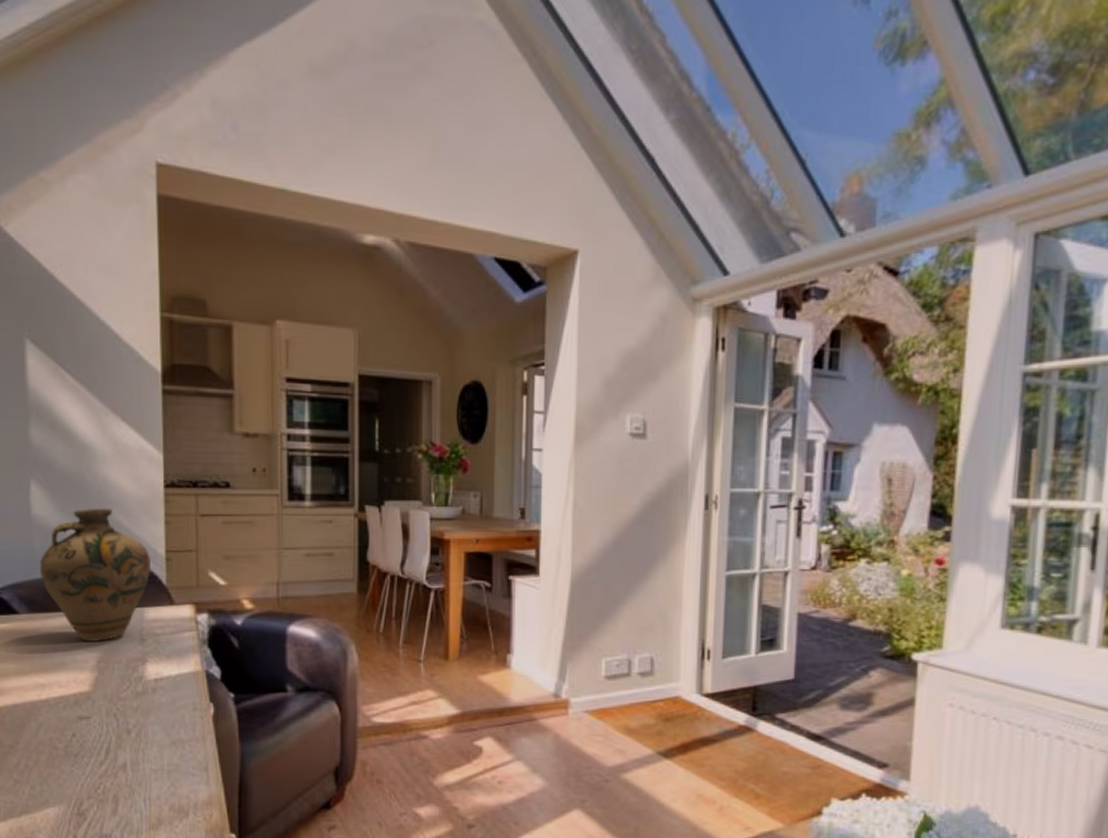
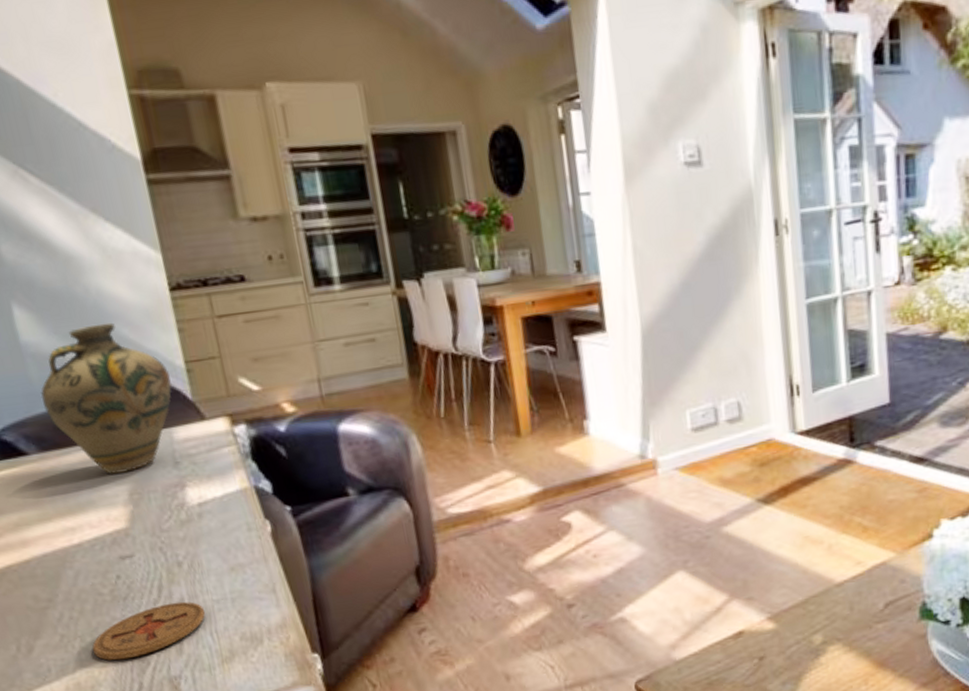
coaster: none [40,766,142,812] -> present [92,601,205,661]

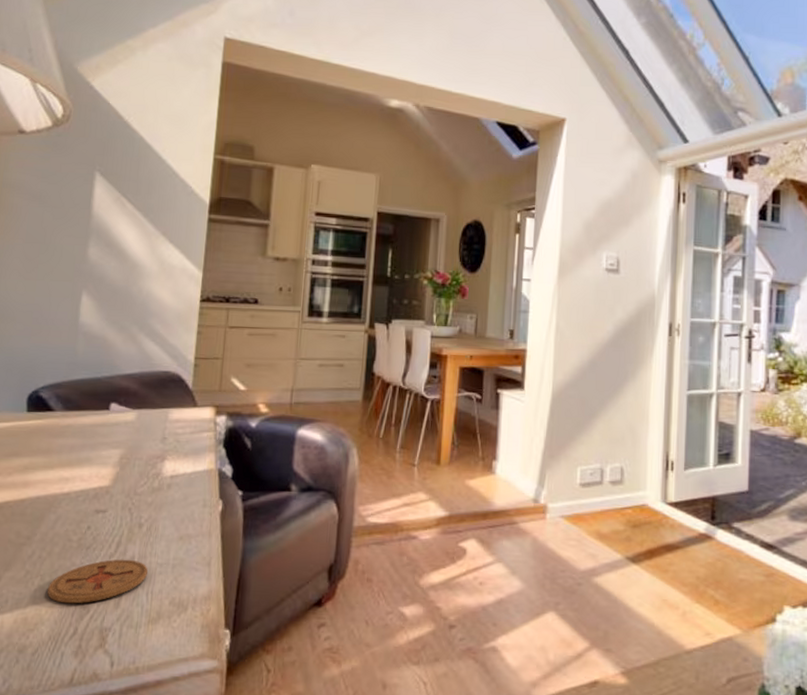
jug: present [41,322,173,475] -> none [78,318,181,440]

